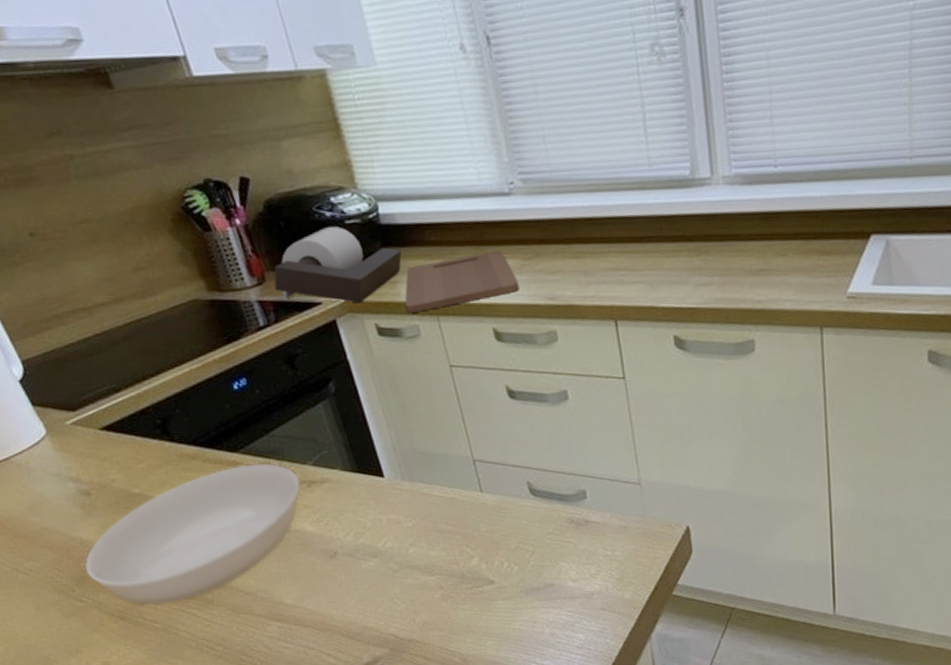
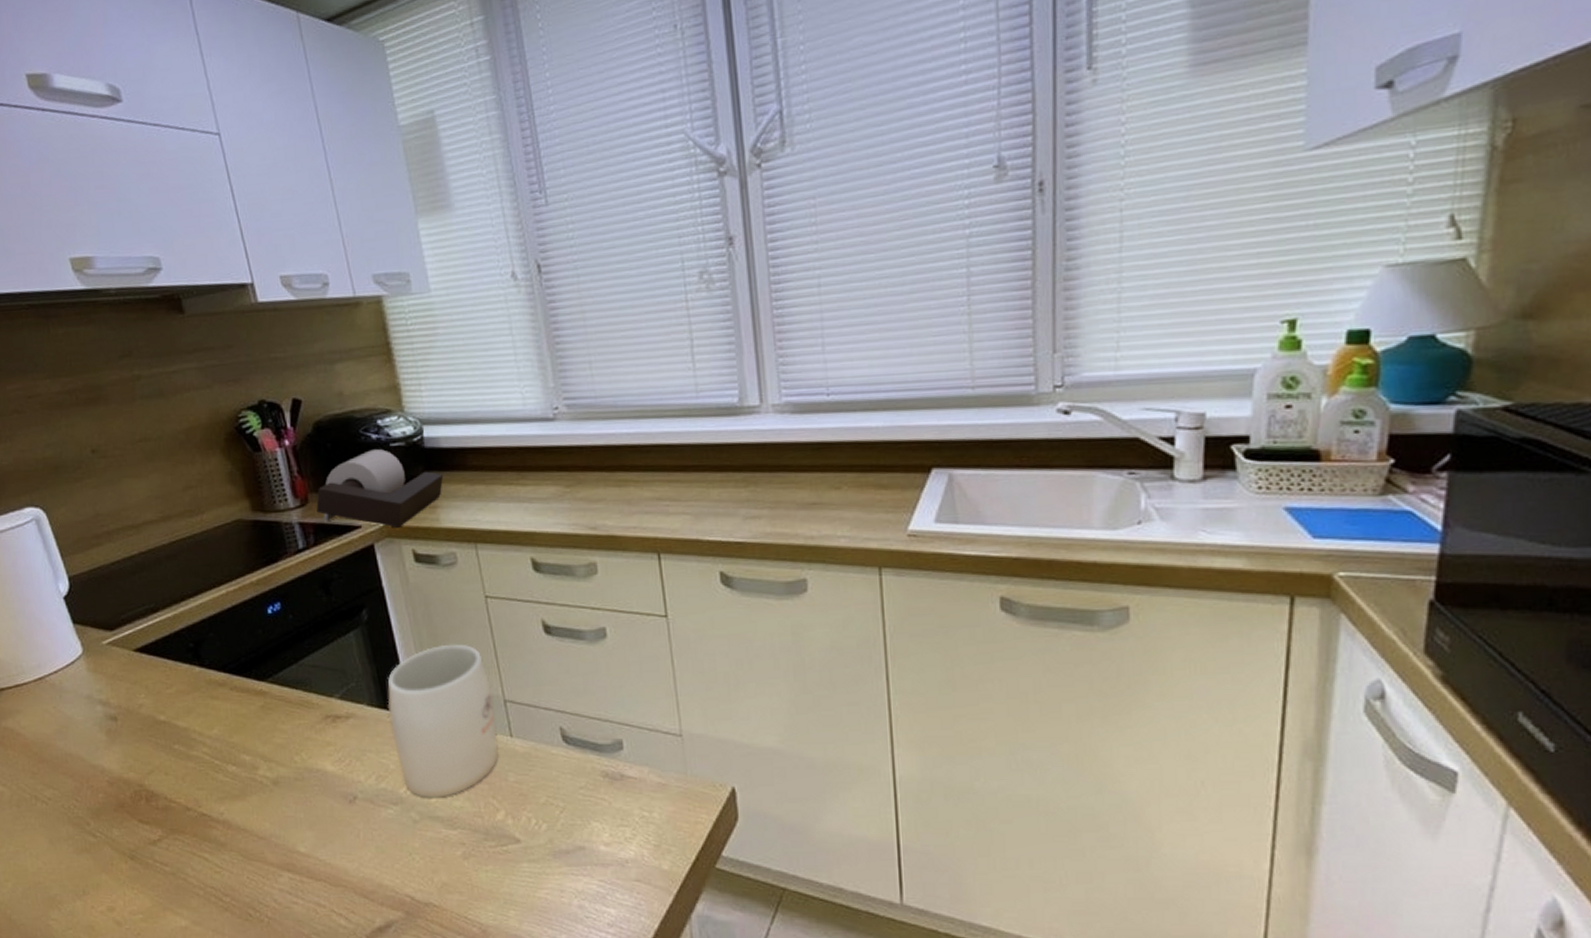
bowl: present [84,463,301,606] -> none [102,694,325,845]
mug: none [359,410,471,550] -> present [387,644,499,798]
cutting board: present [404,250,519,313] -> none [443,476,560,539]

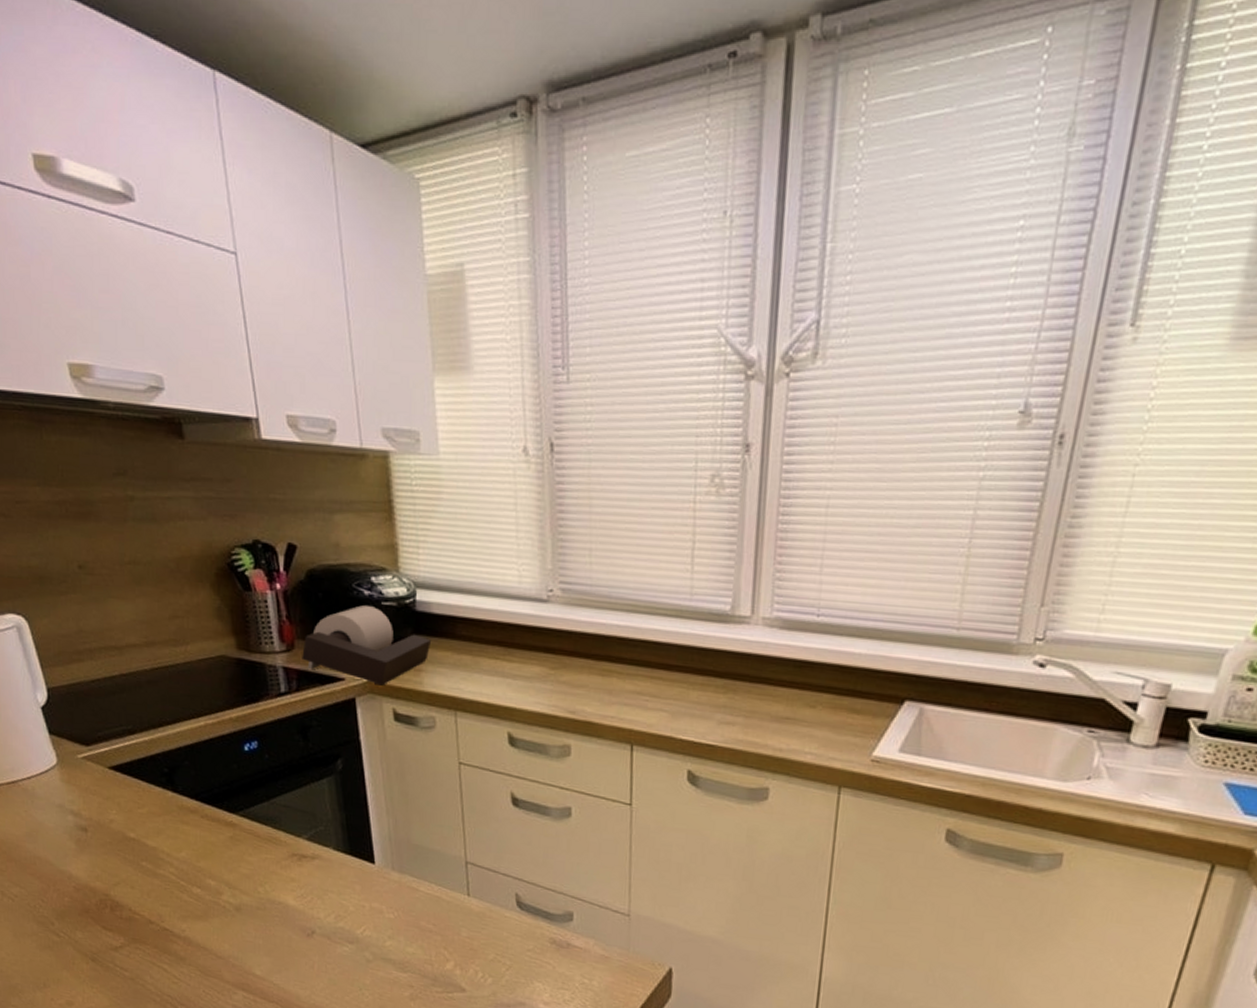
mug: present [387,644,499,798] -> none [352,802,457,942]

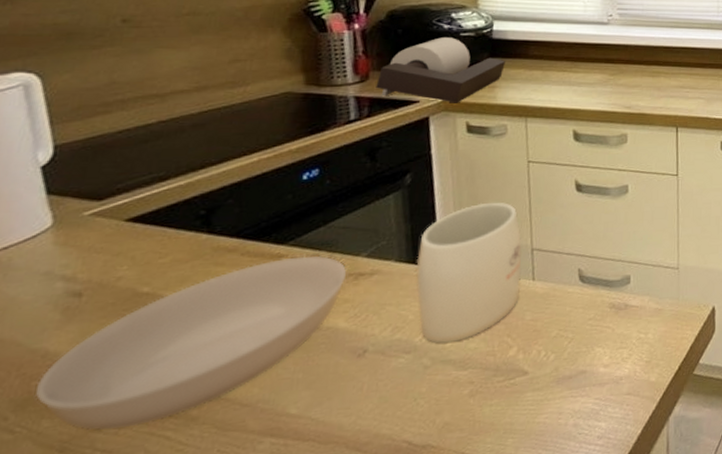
bowl: none [68,827,292,955] -> present [34,255,348,432]
mug: none [352,802,457,942] -> present [415,202,523,343]

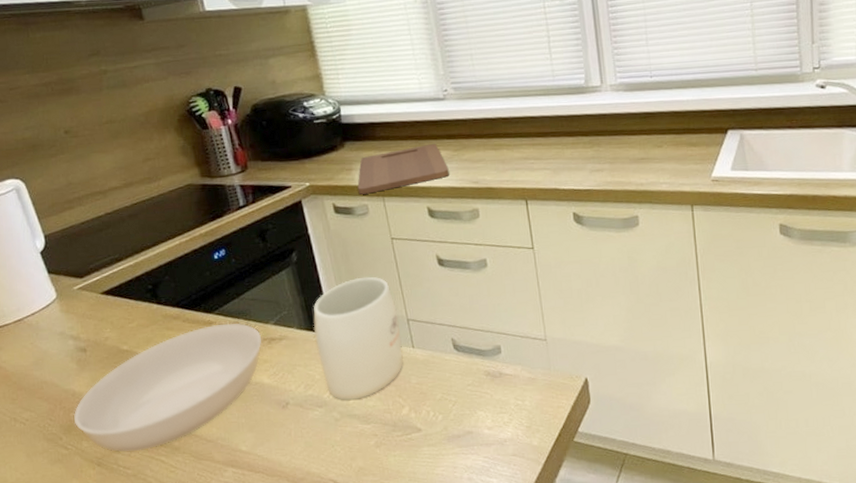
paper towel holder: present [376,37,505,103] -> none [254,125,357,187]
cutting board: none [498,66,602,114] -> present [357,143,449,195]

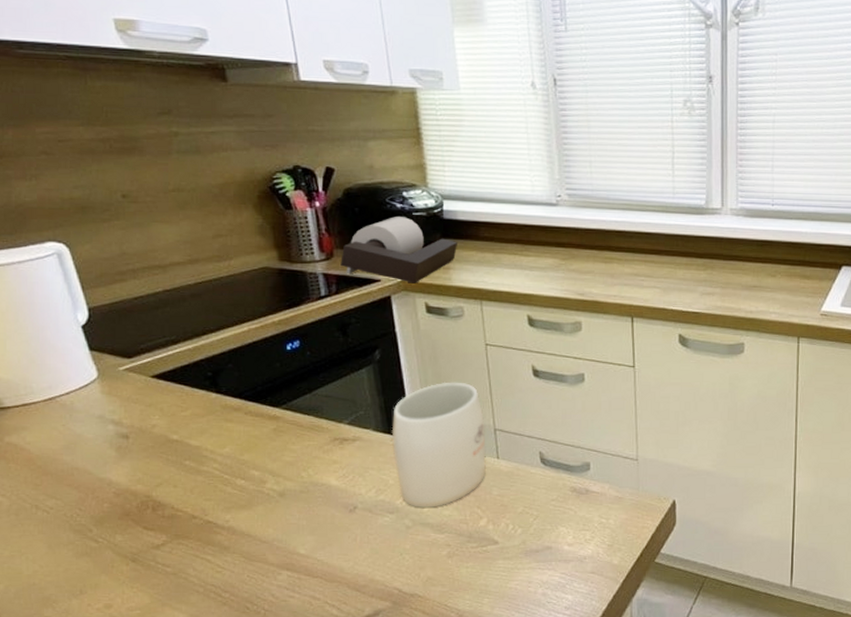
bowl: present [73,322,263,453] -> none [107,419,333,549]
paper towel holder: none [254,125,357,187] -> present [340,217,457,284]
cutting board: present [357,143,449,195] -> none [454,249,554,296]

